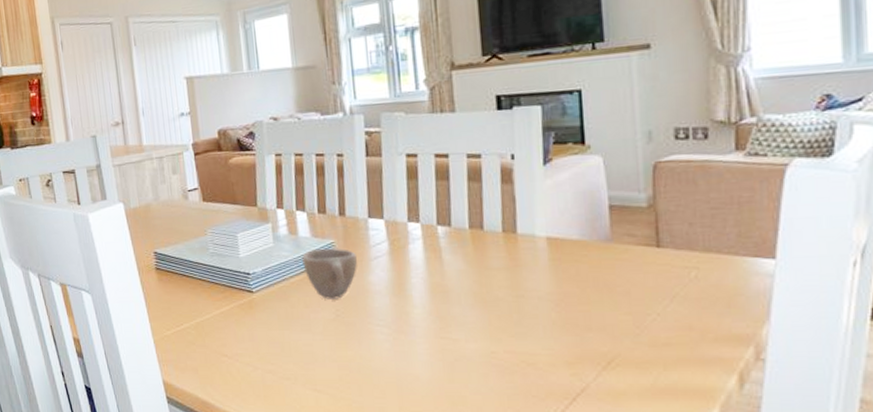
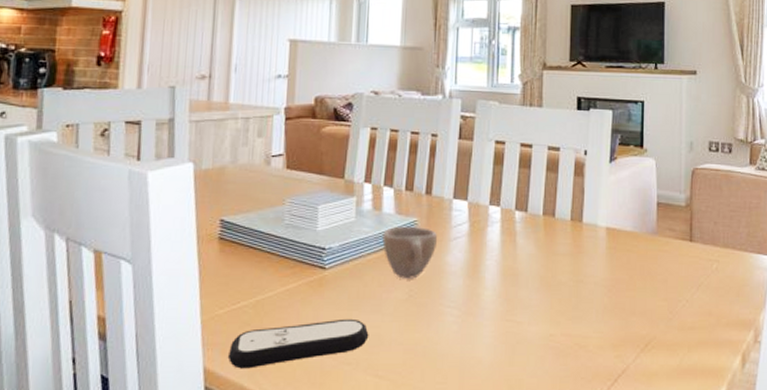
remote control: none [181,337,303,382] -> present [229,318,369,369]

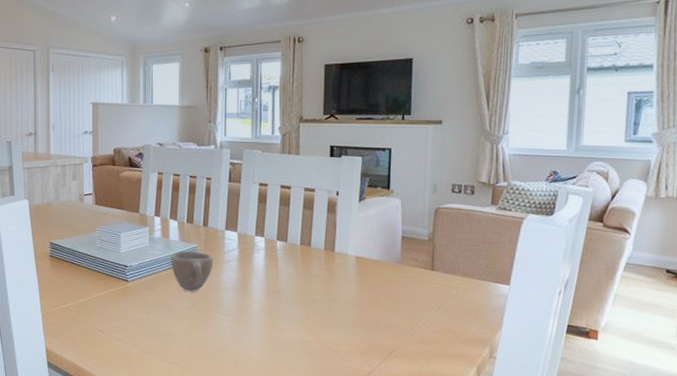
remote control: present [229,318,369,369] -> none [63,319,163,351]

